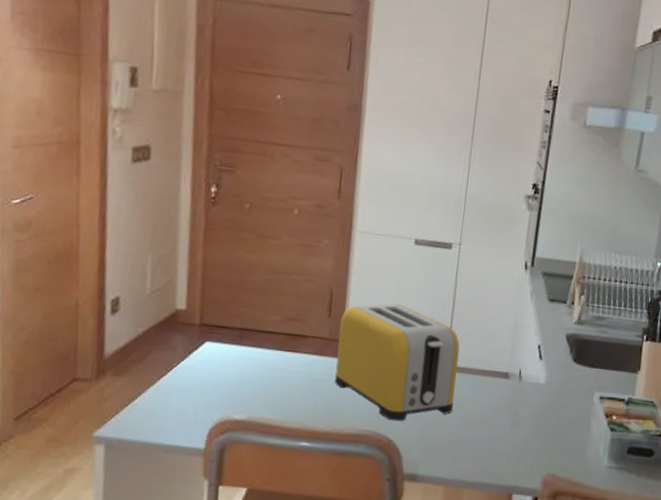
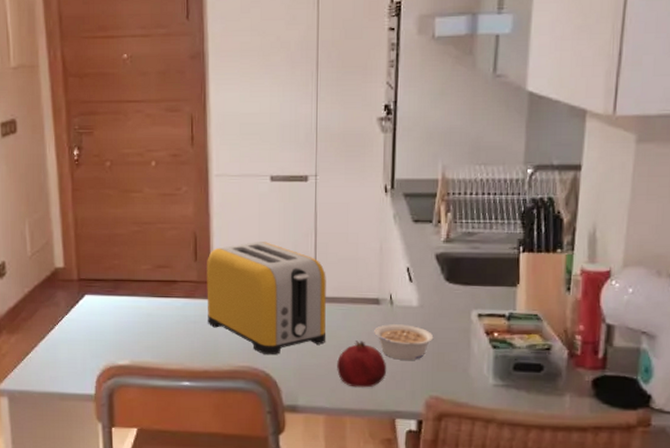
fruit: none [460,413,510,461] -> present [337,341,387,388]
legume: none [501,399,557,437] -> present [374,324,434,360]

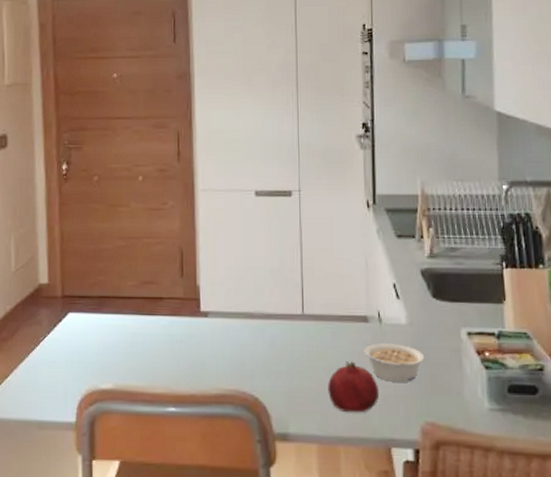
toaster: present [207,242,326,355] -> none [193,257,316,378]

